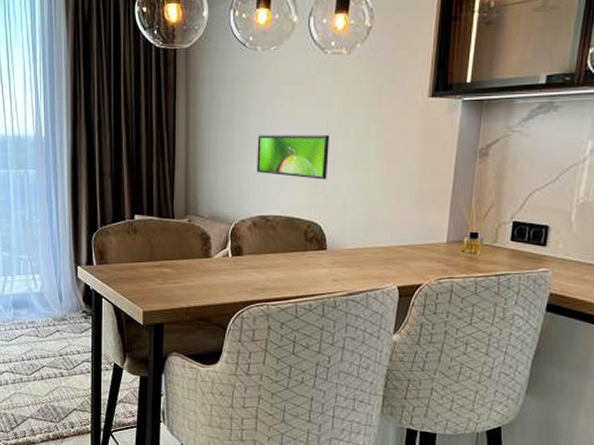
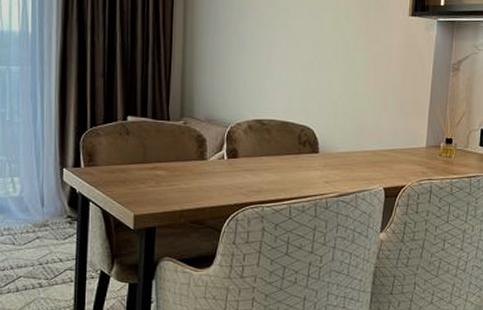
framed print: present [257,135,329,180] -> none [253,42,321,87]

